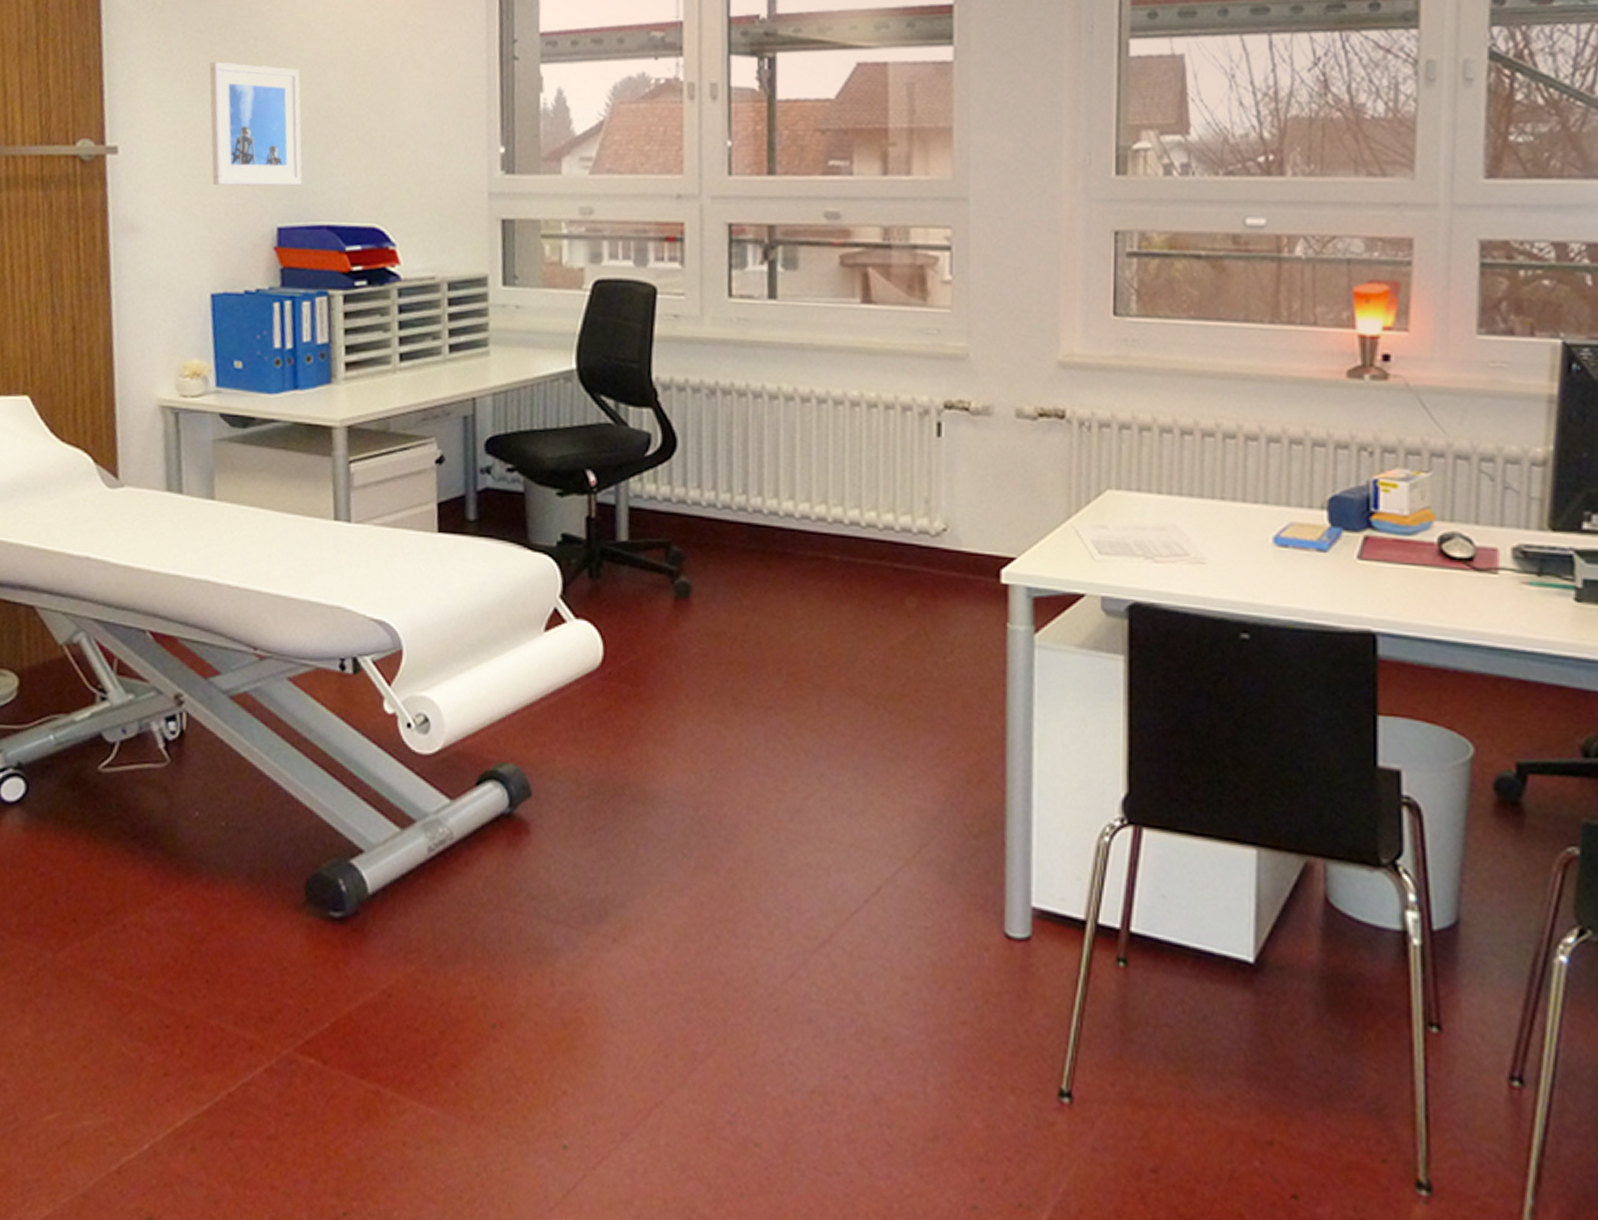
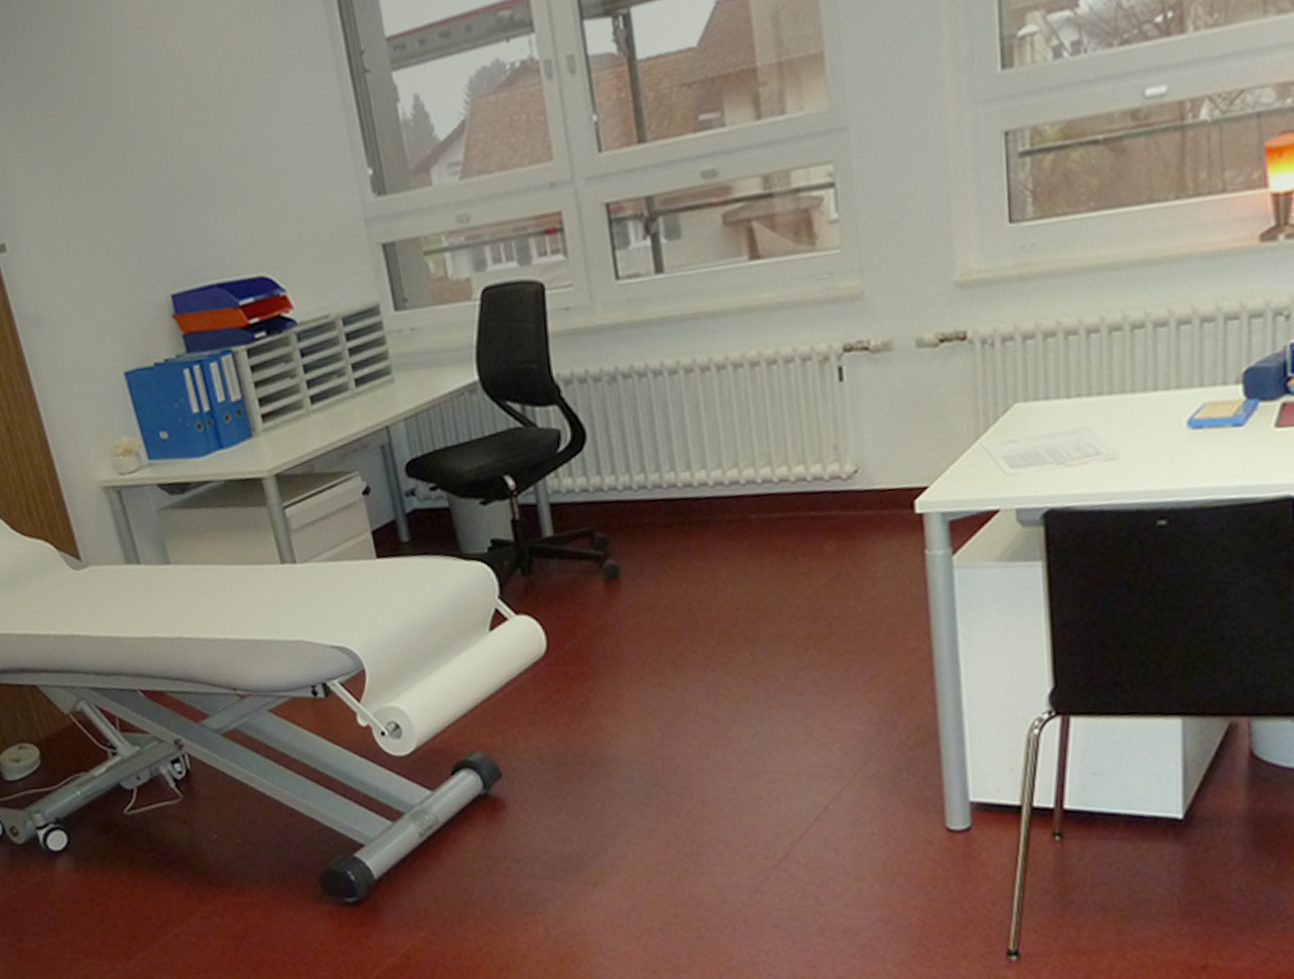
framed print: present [209,62,302,186] -> none [71,128,184,264]

